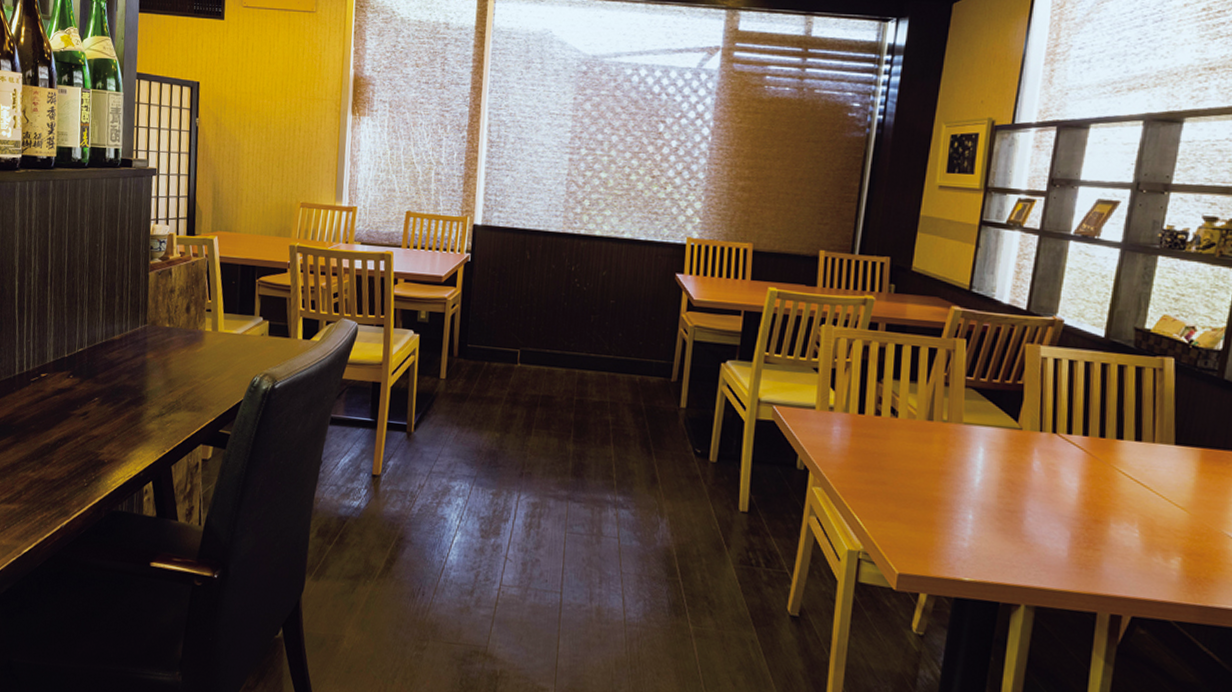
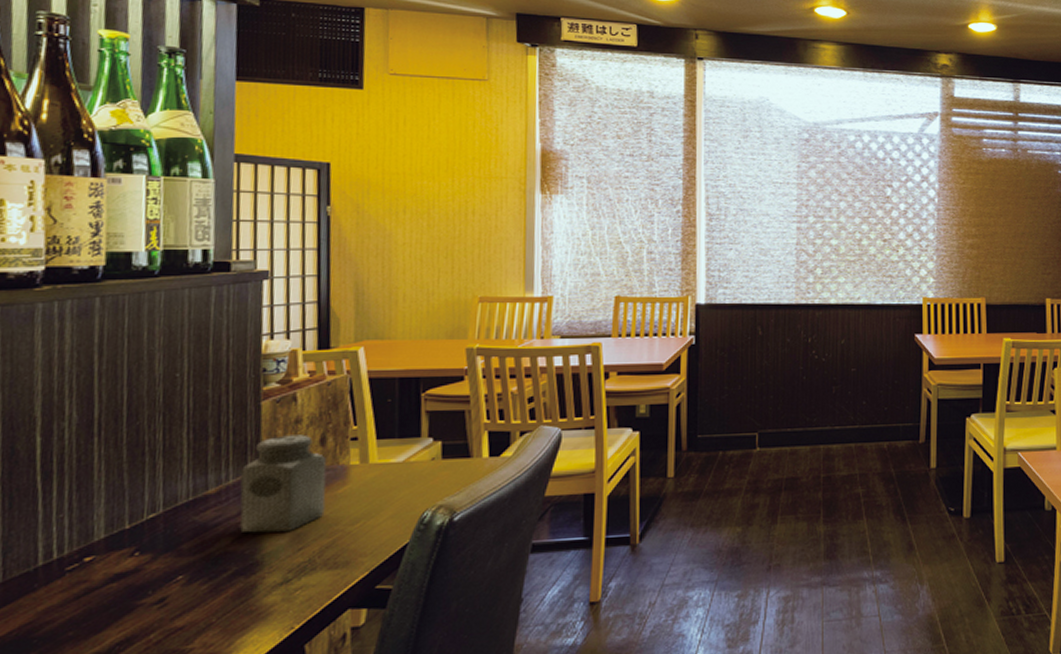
salt shaker: none [133,301,190,376] -> present [240,434,327,533]

